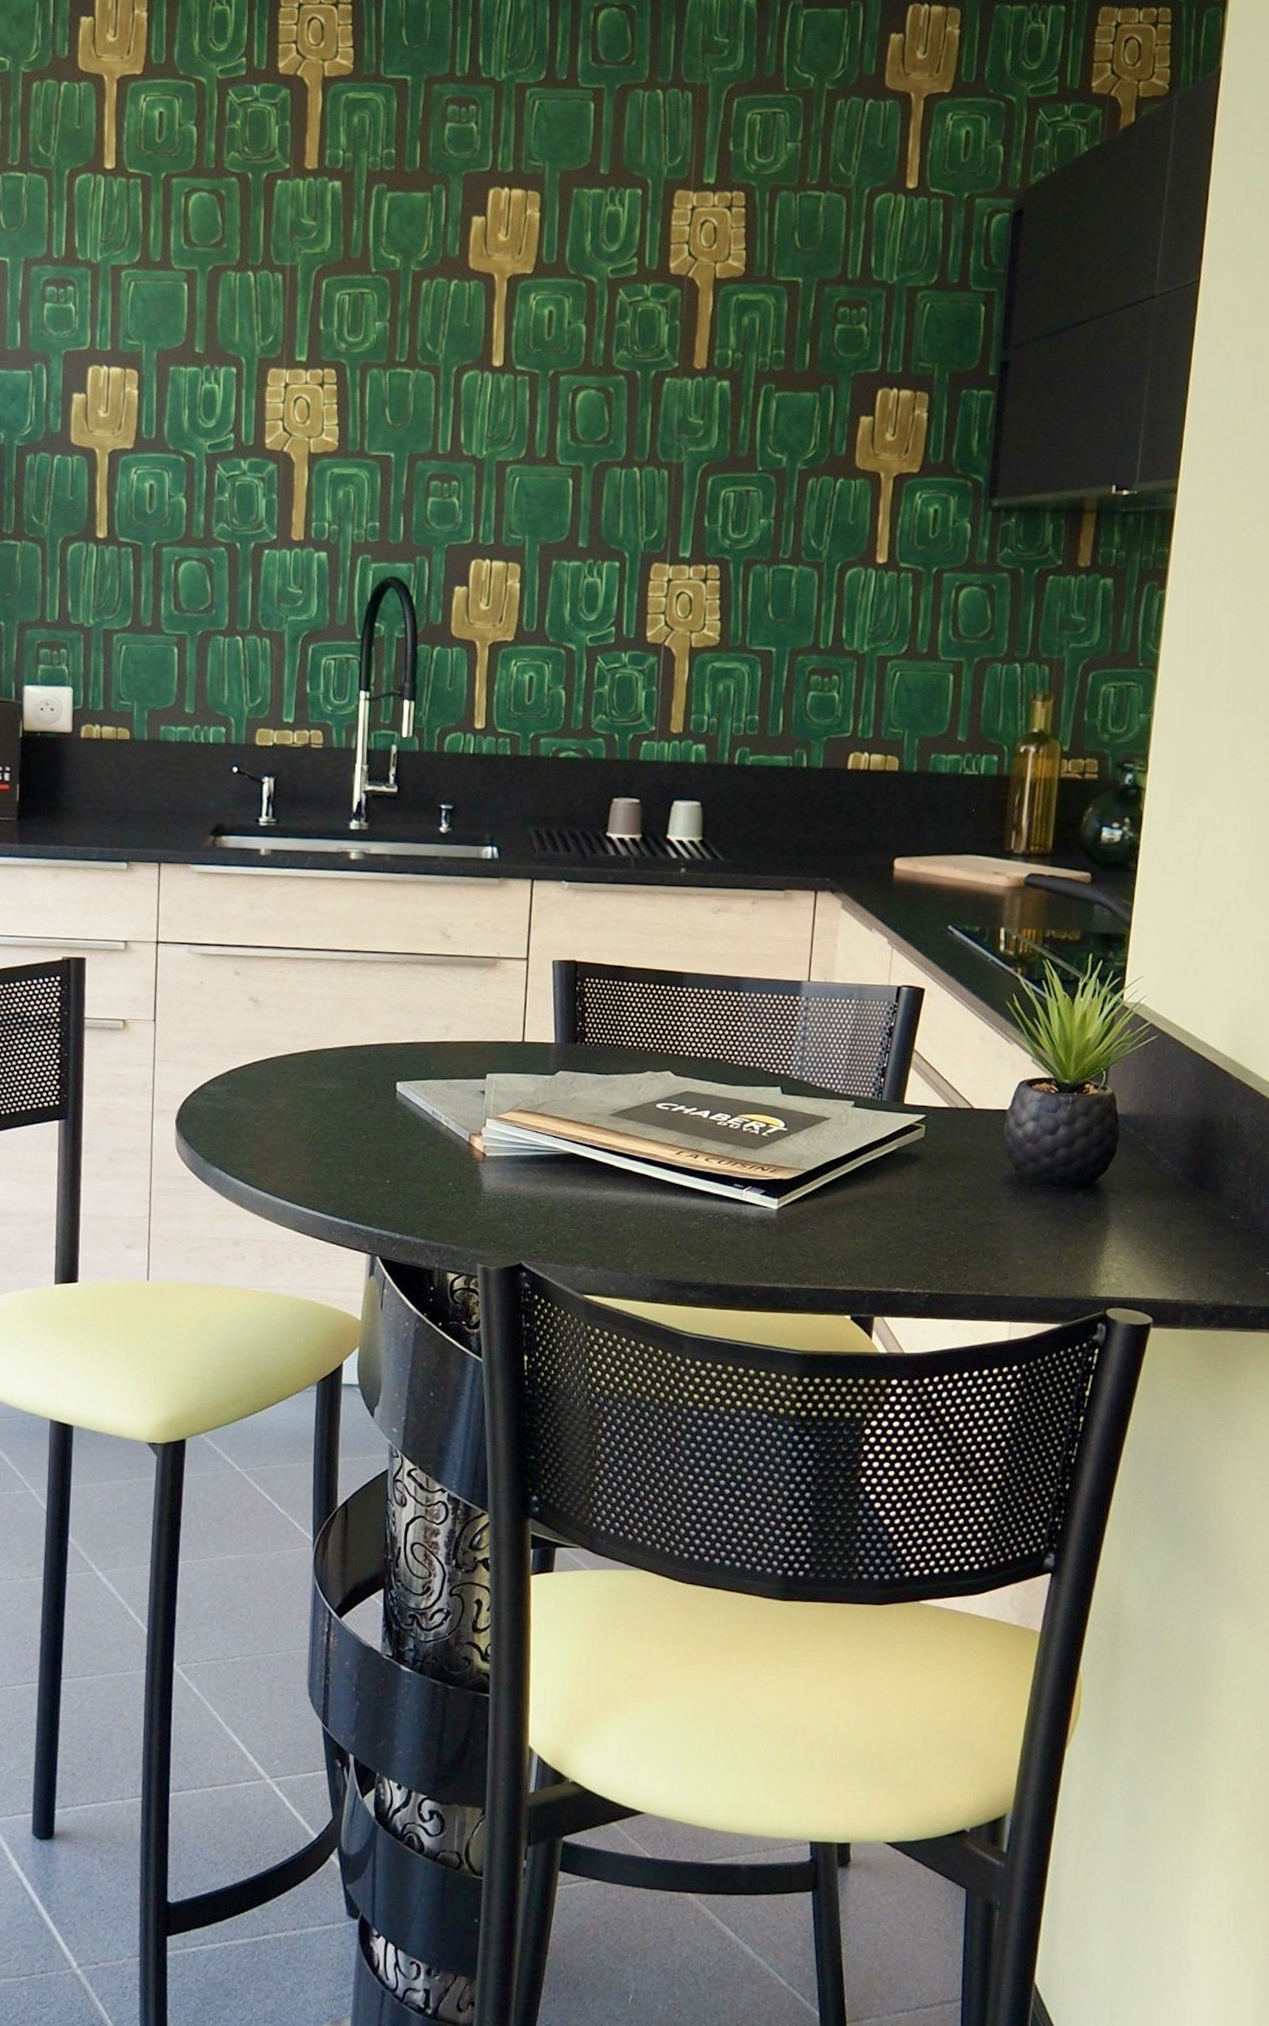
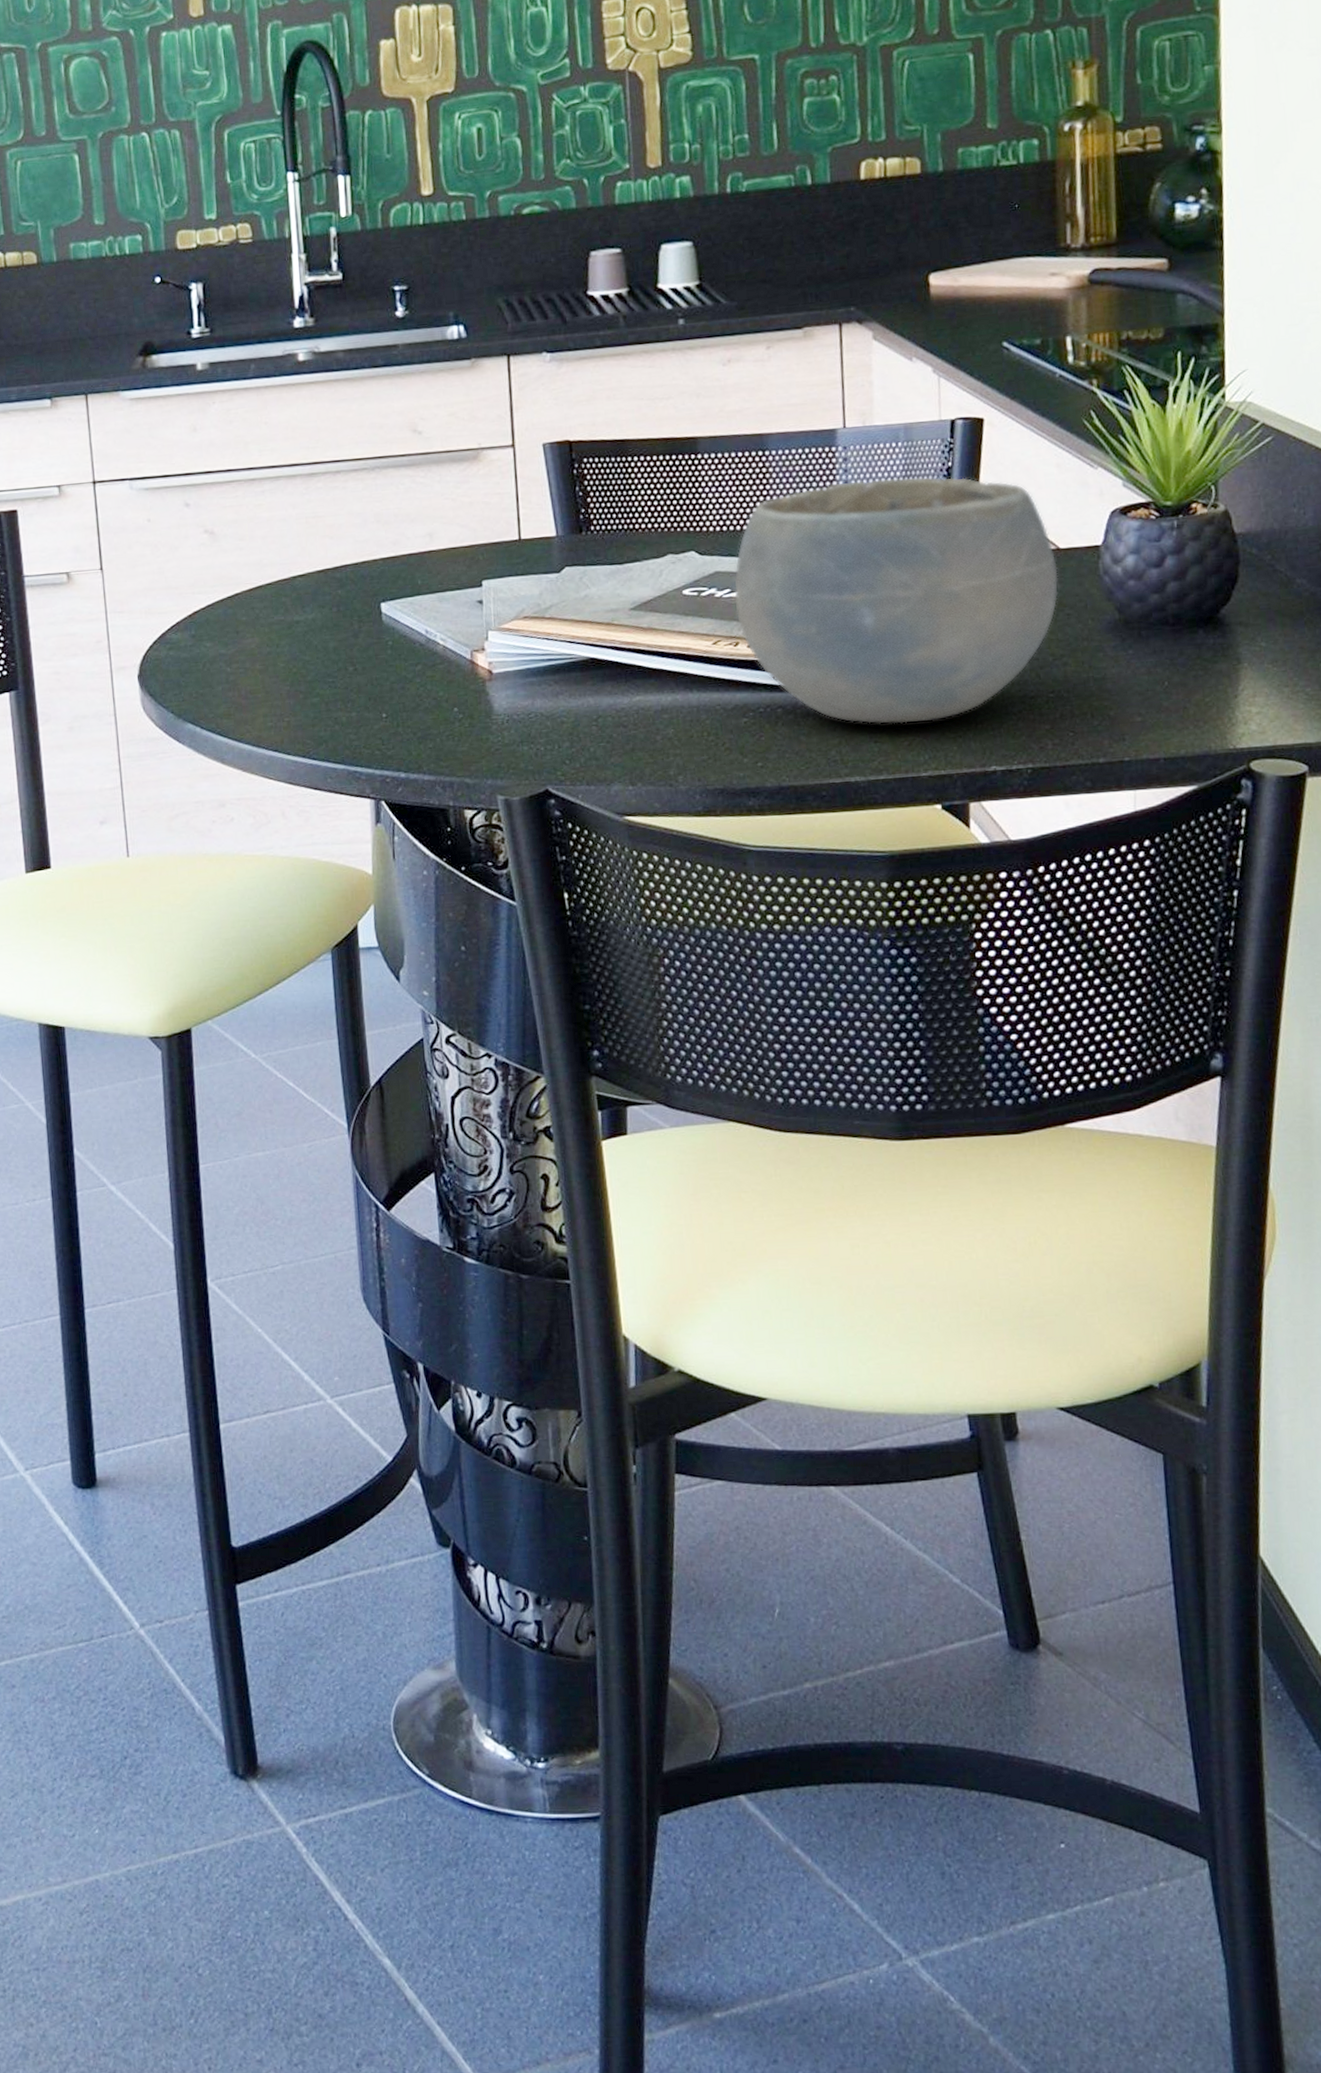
bowl: none [699,1028,970,1242] -> present [734,476,1059,724]

